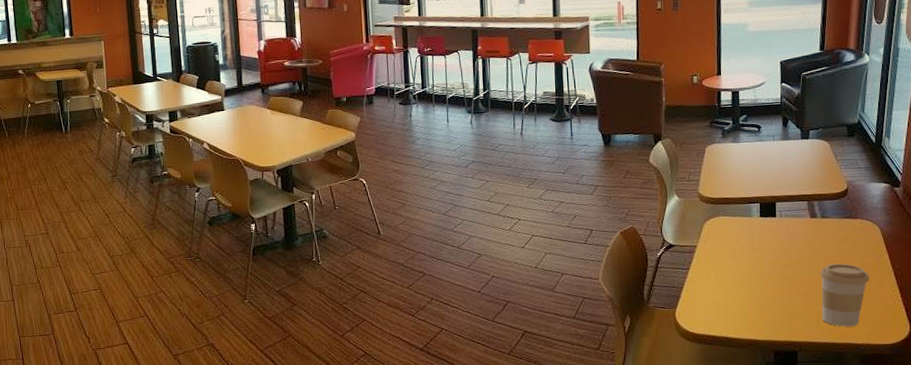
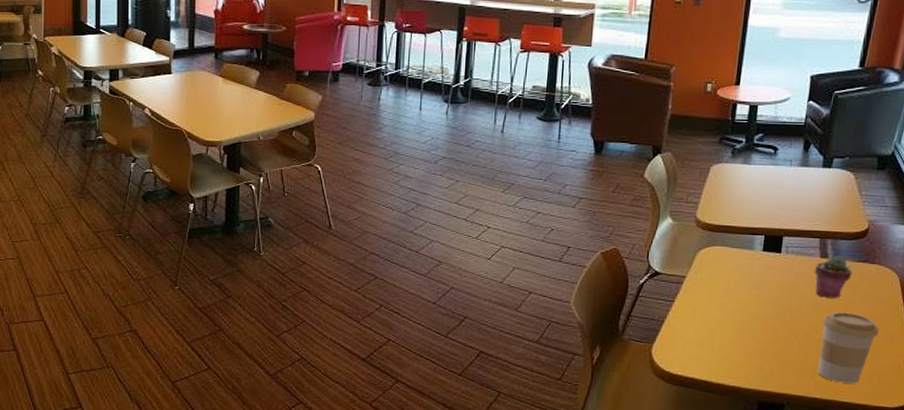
potted succulent: none [806,215,839,253] -> present [814,256,853,298]

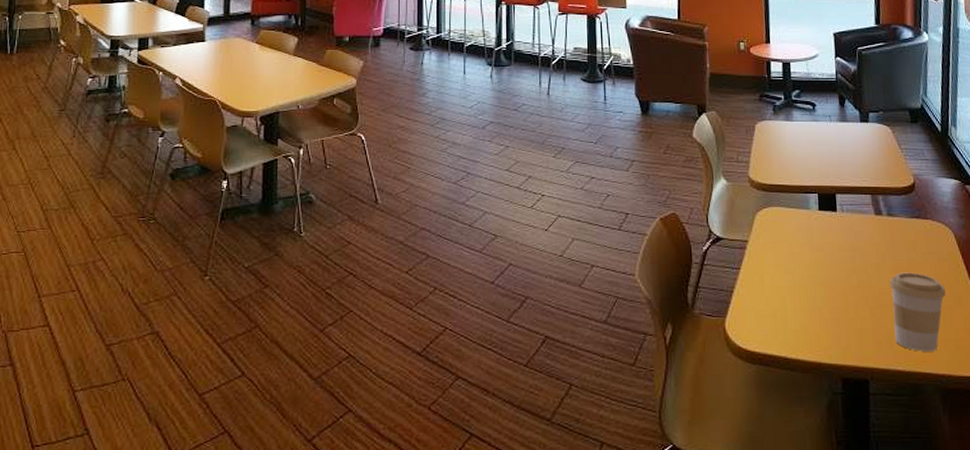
potted succulent: present [814,256,853,298] -> none [871,213,909,257]

